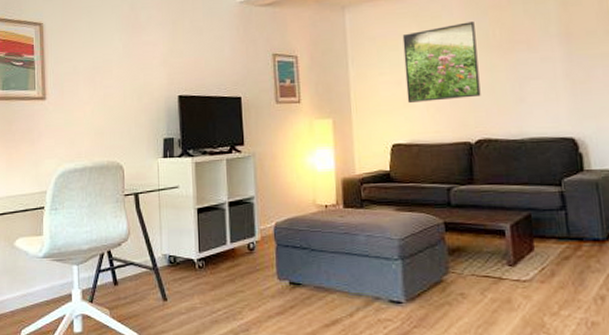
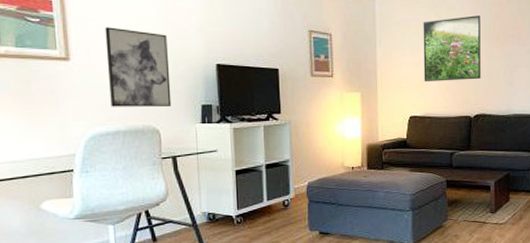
wall art: none [77,65,135,144] -> present [105,27,172,107]

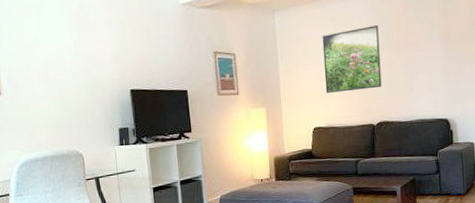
wall art: present [105,27,172,107] -> none [29,62,92,135]

